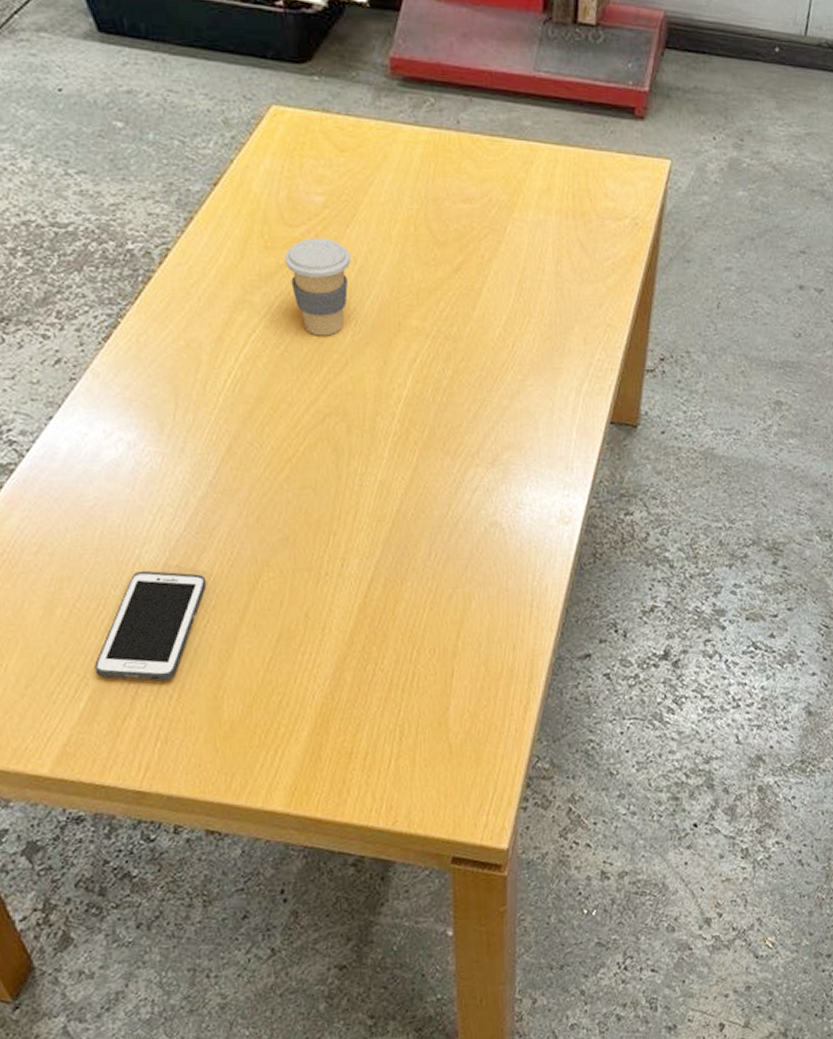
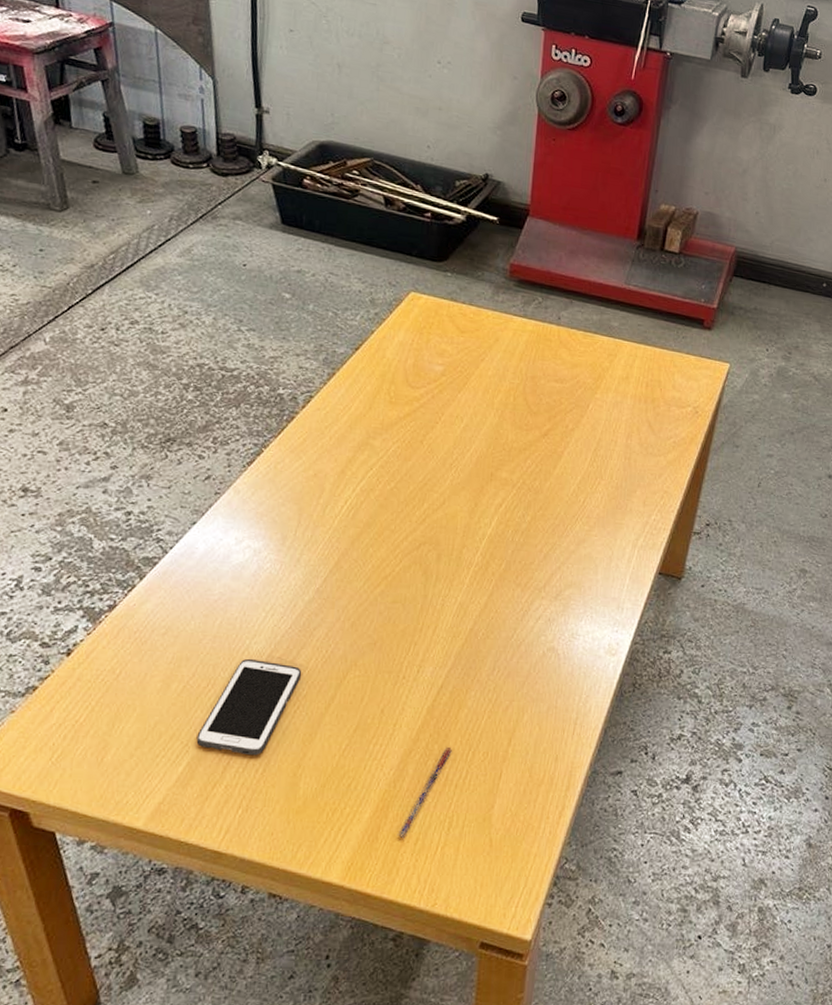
coffee cup: present [284,238,351,336] -> none [404,398,459,479]
pen: none [342,647,393,755] -> present [397,746,452,839]

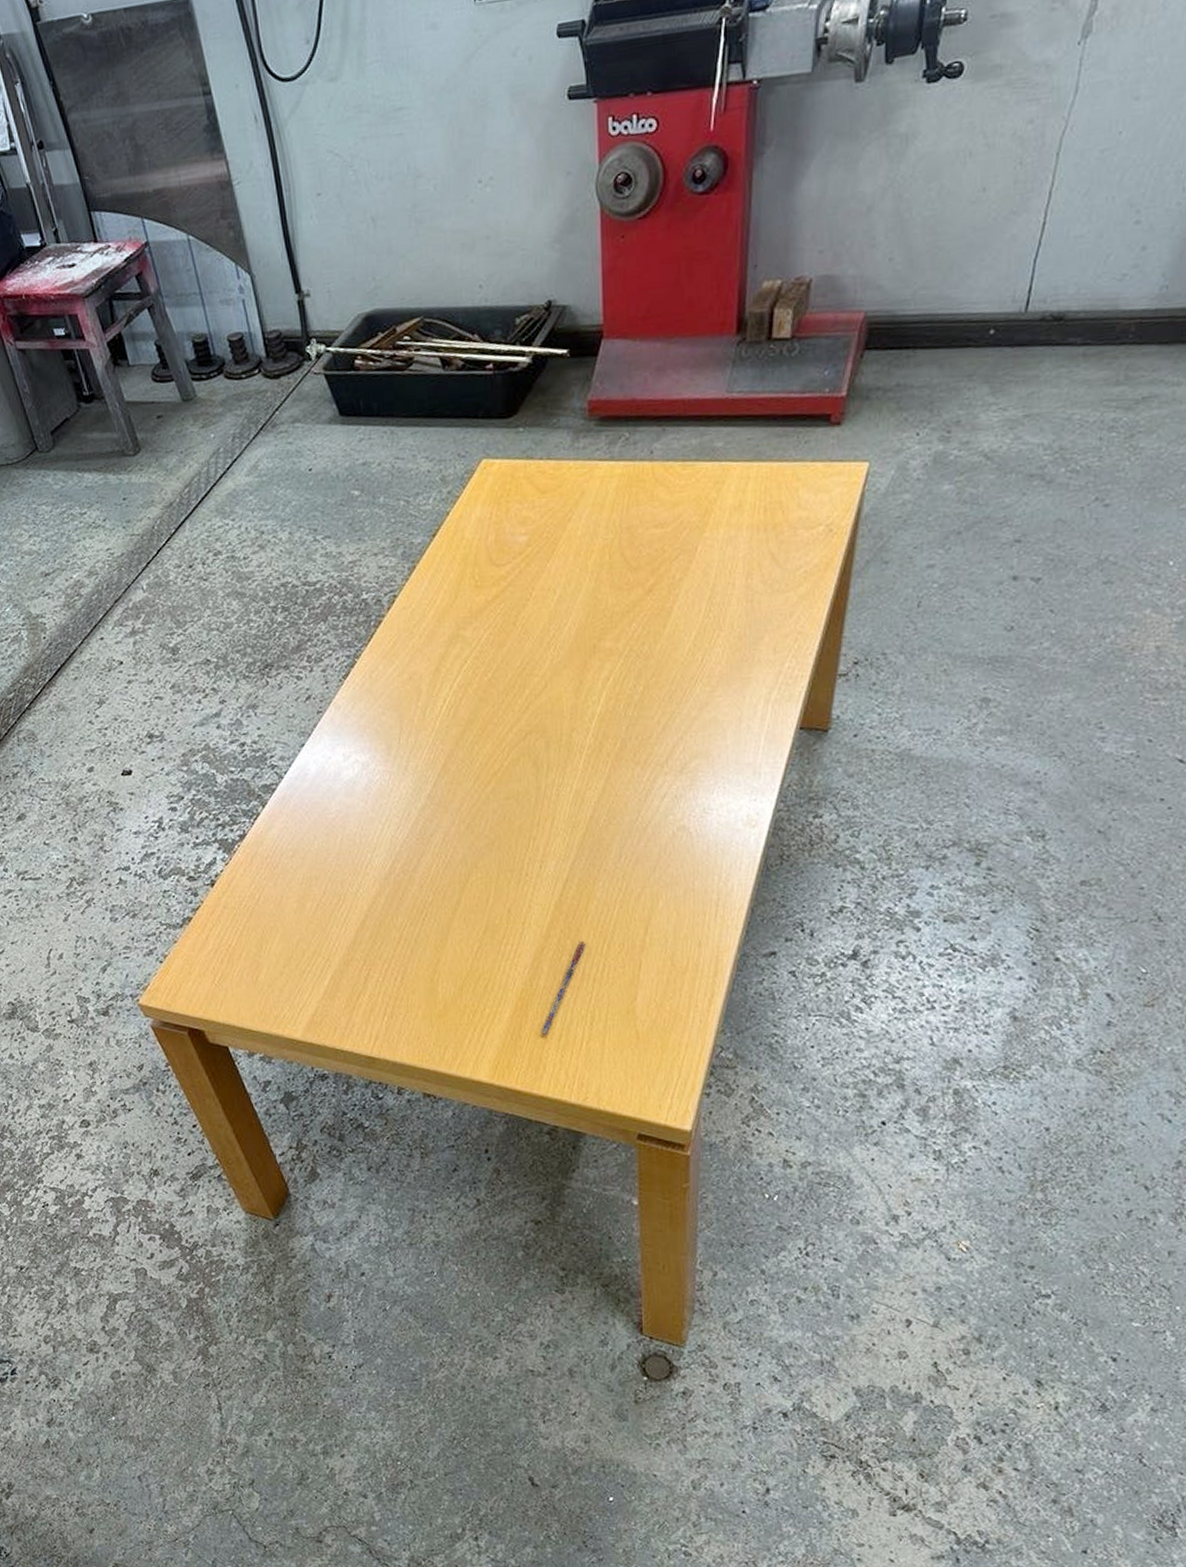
cell phone: present [196,658,302,756] -> none [336,871,425,965]

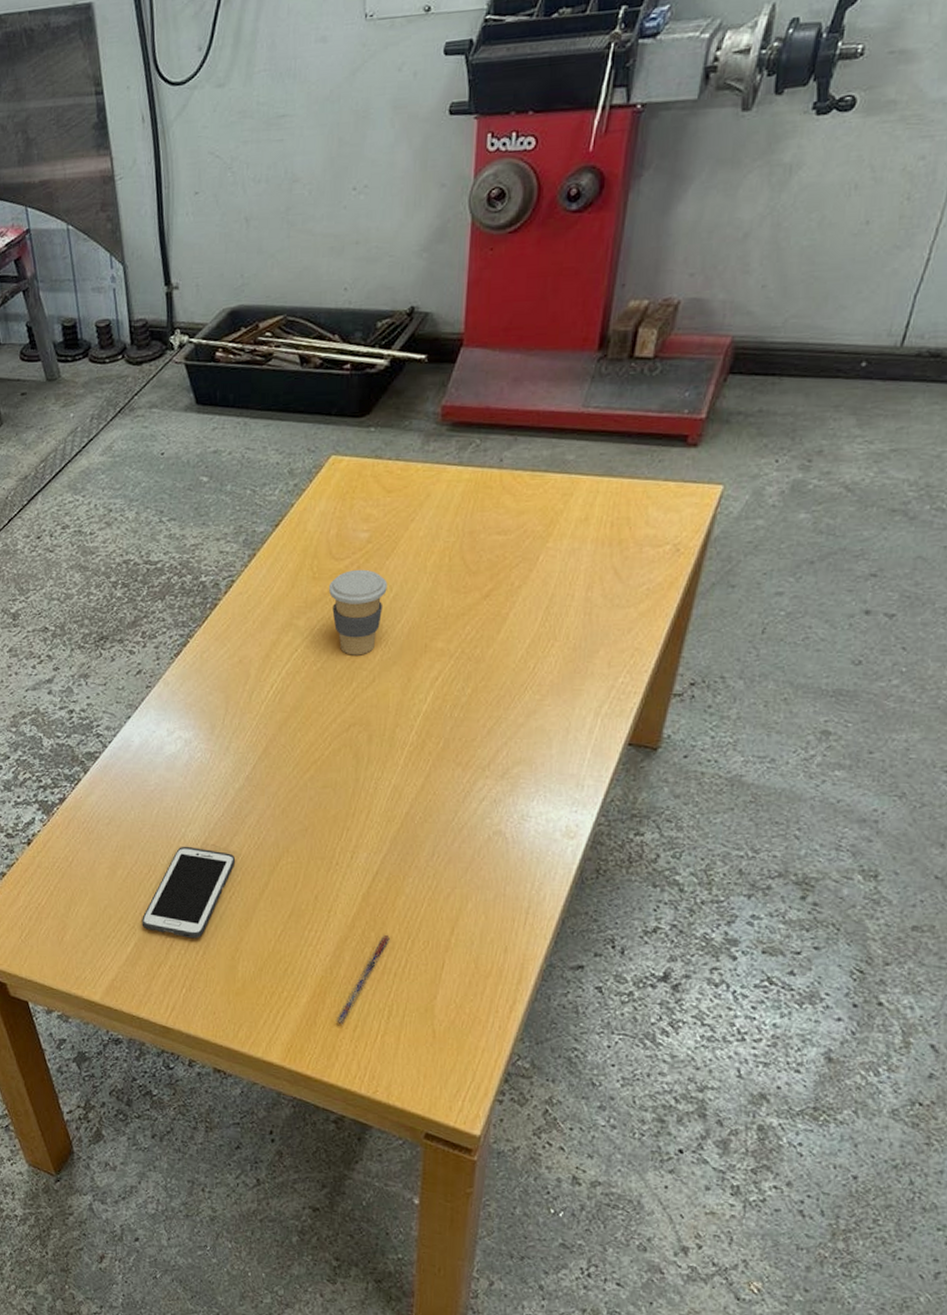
cell phone: none [336,871,425,965] -> present [142,846,236,939]
coffee cup: none [492,573,551,663] -> present [328,569,388,655]

